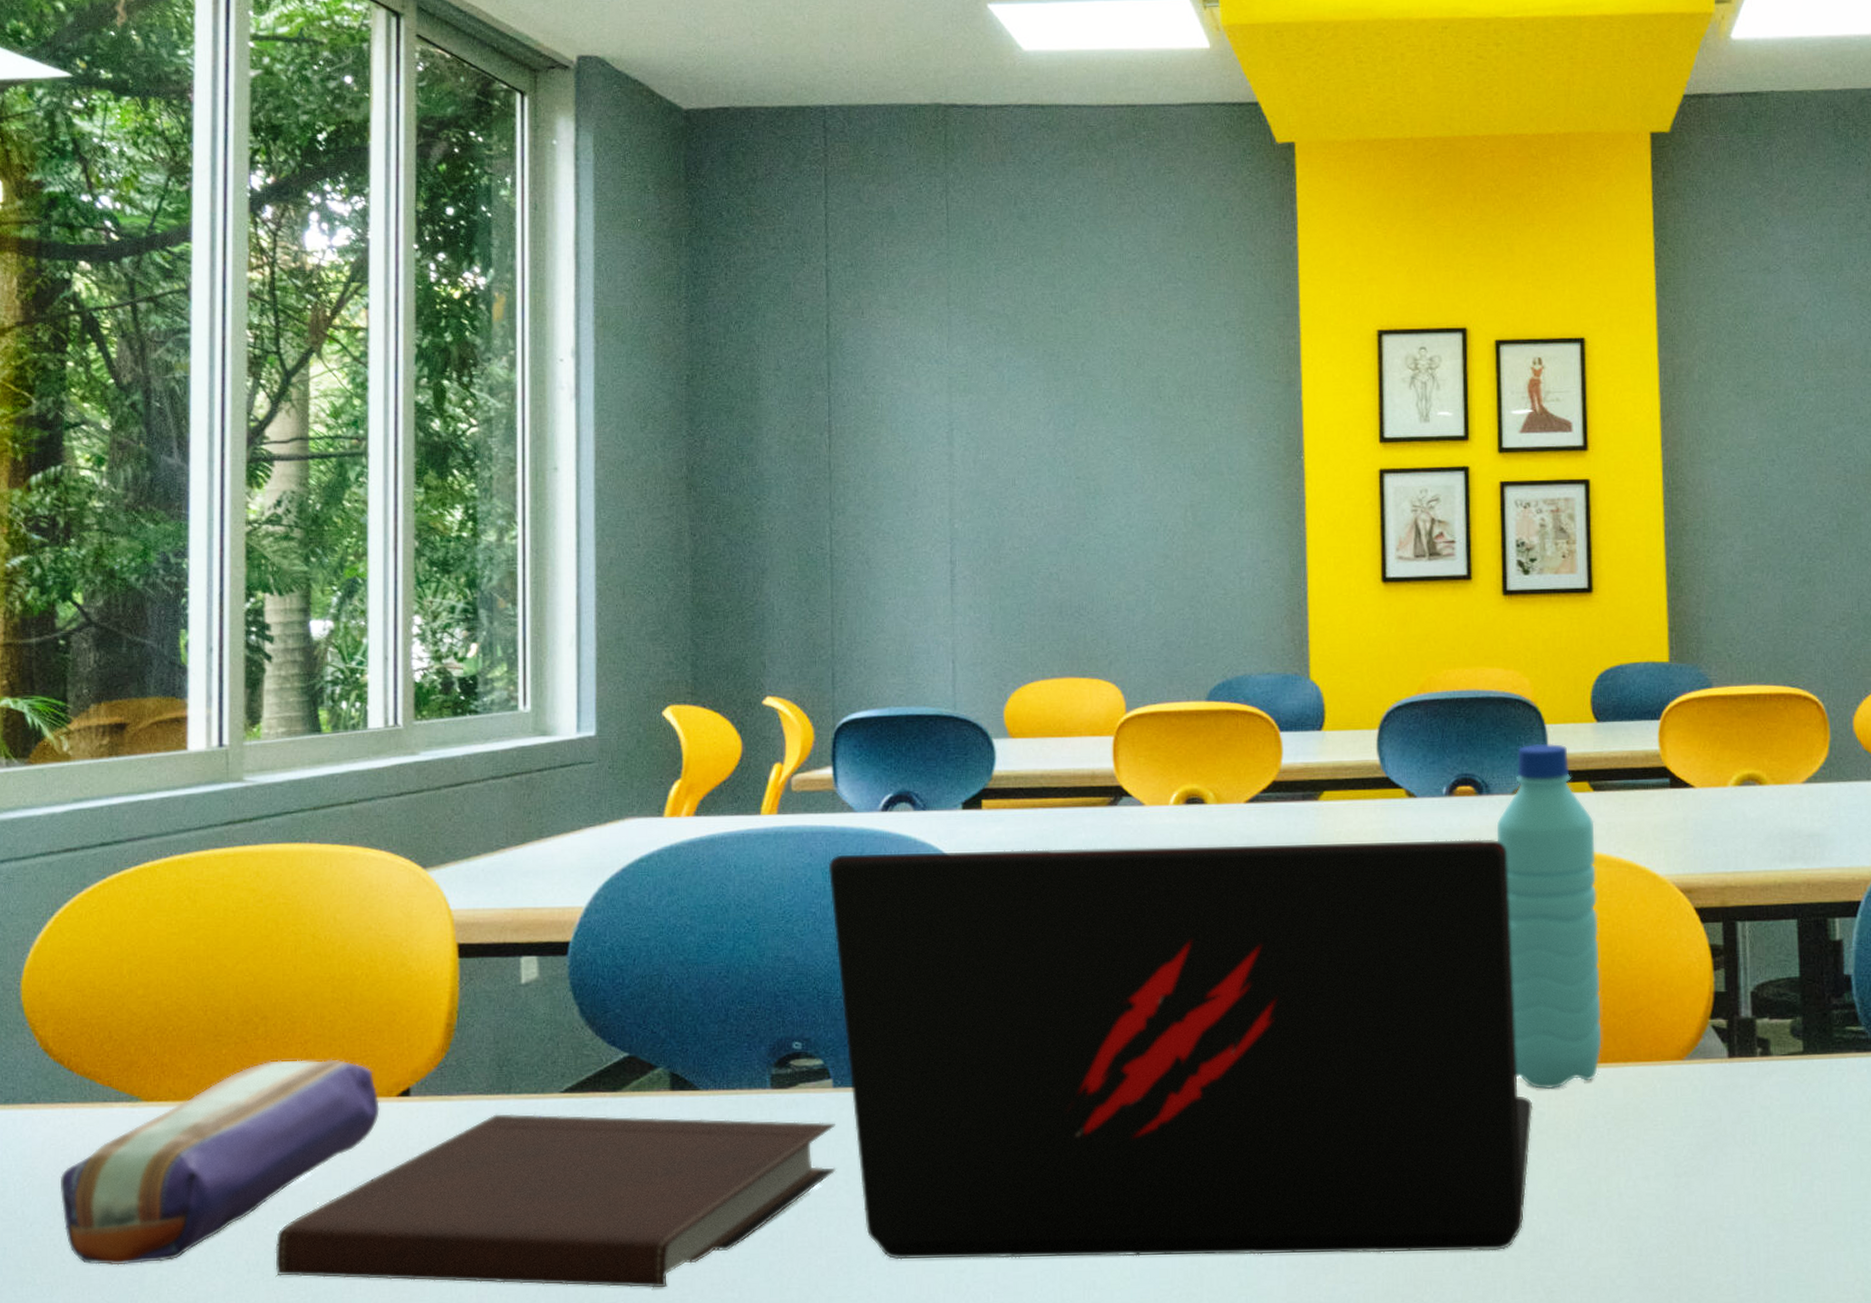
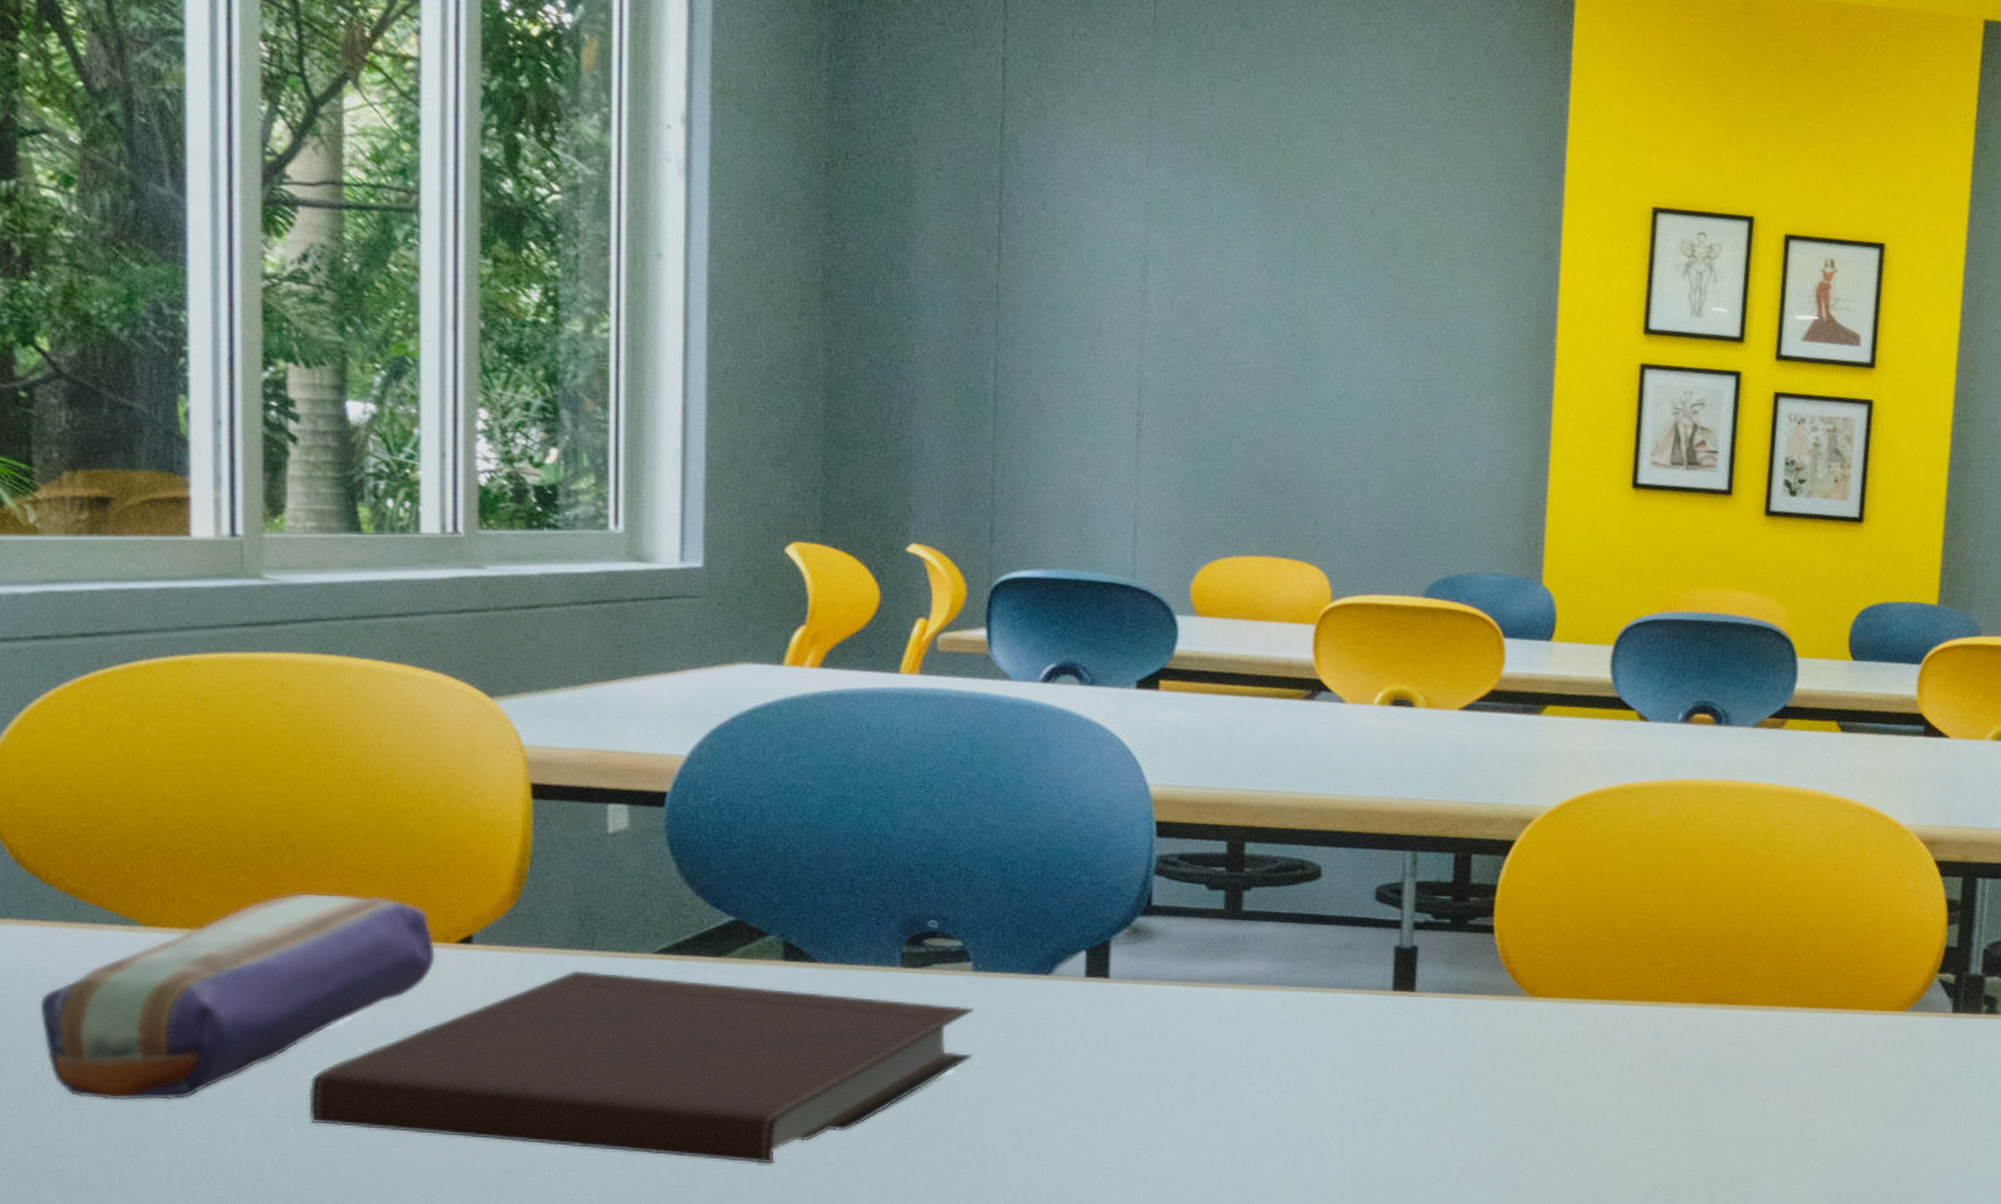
laptop: present [828,839,1533,1260] -> none [976,724,1744,1184]
water bottle: present [1495,743,1602,1089] -> none [1727,677,1839,1030]

